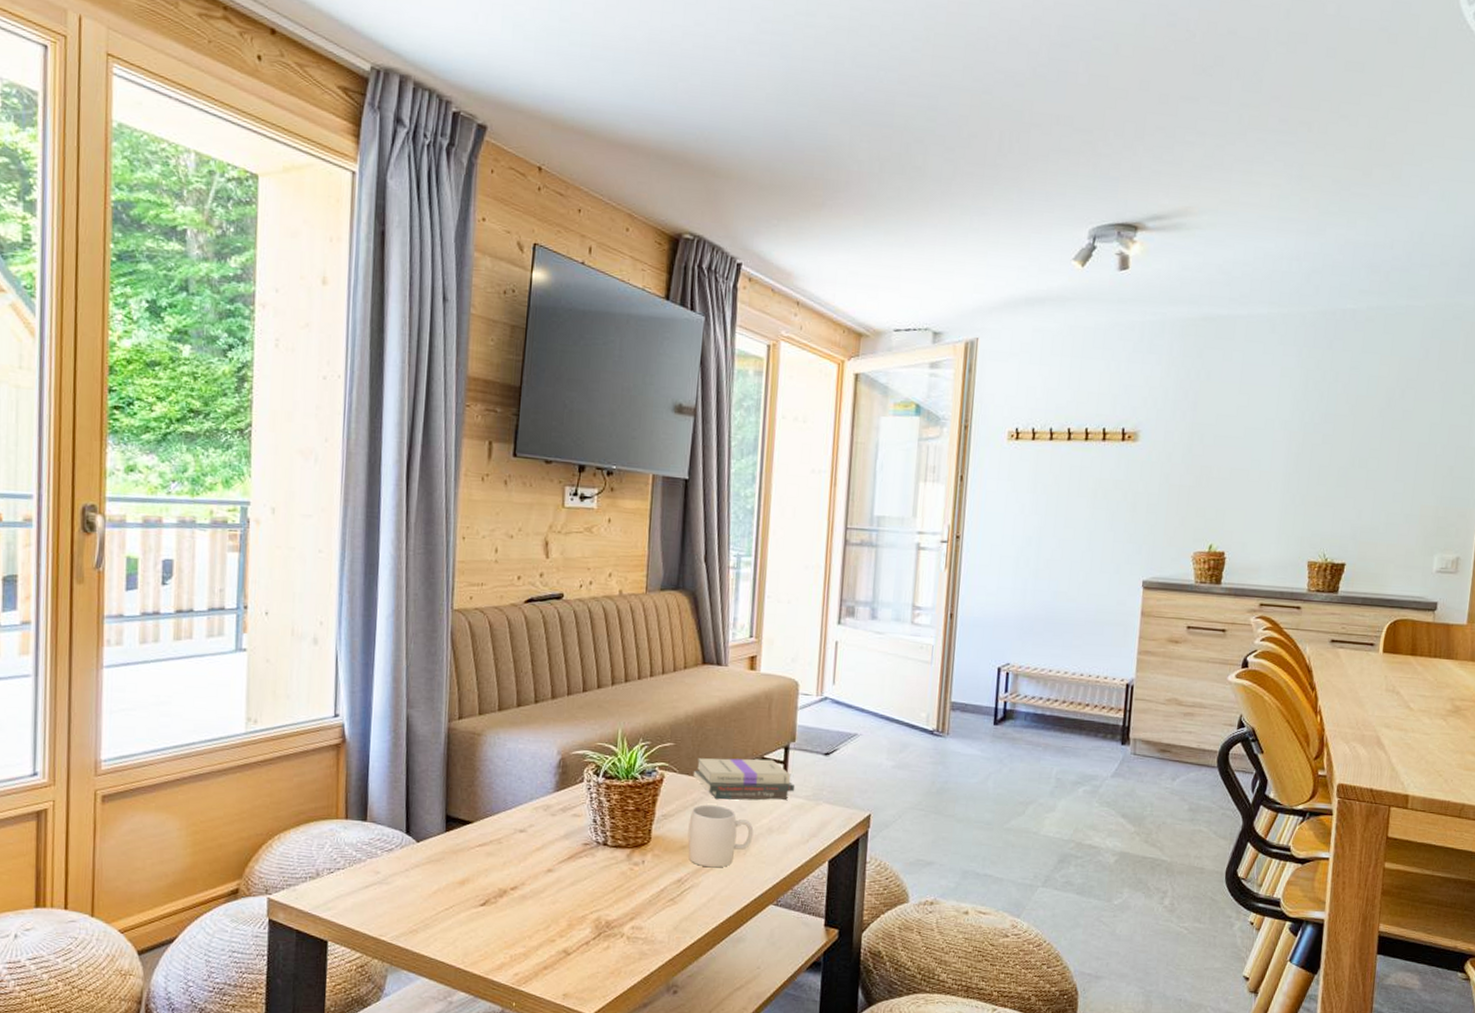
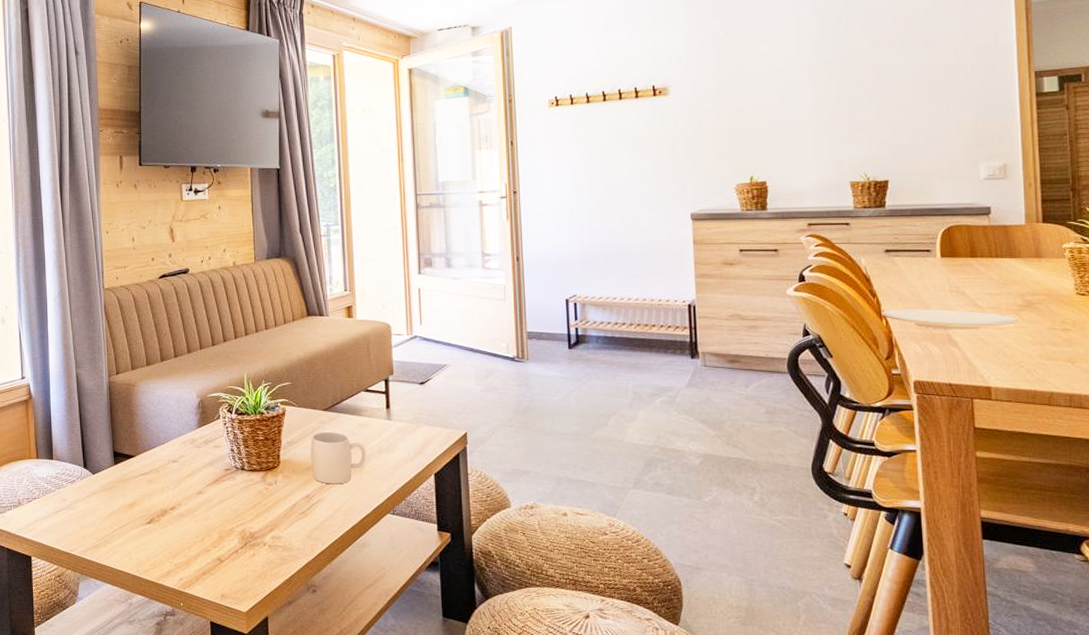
books: present [693,758,795,801] -> none [309,391,398,427]
plate: none [1317,705,1445,733] -> present [881,308,1019,330]

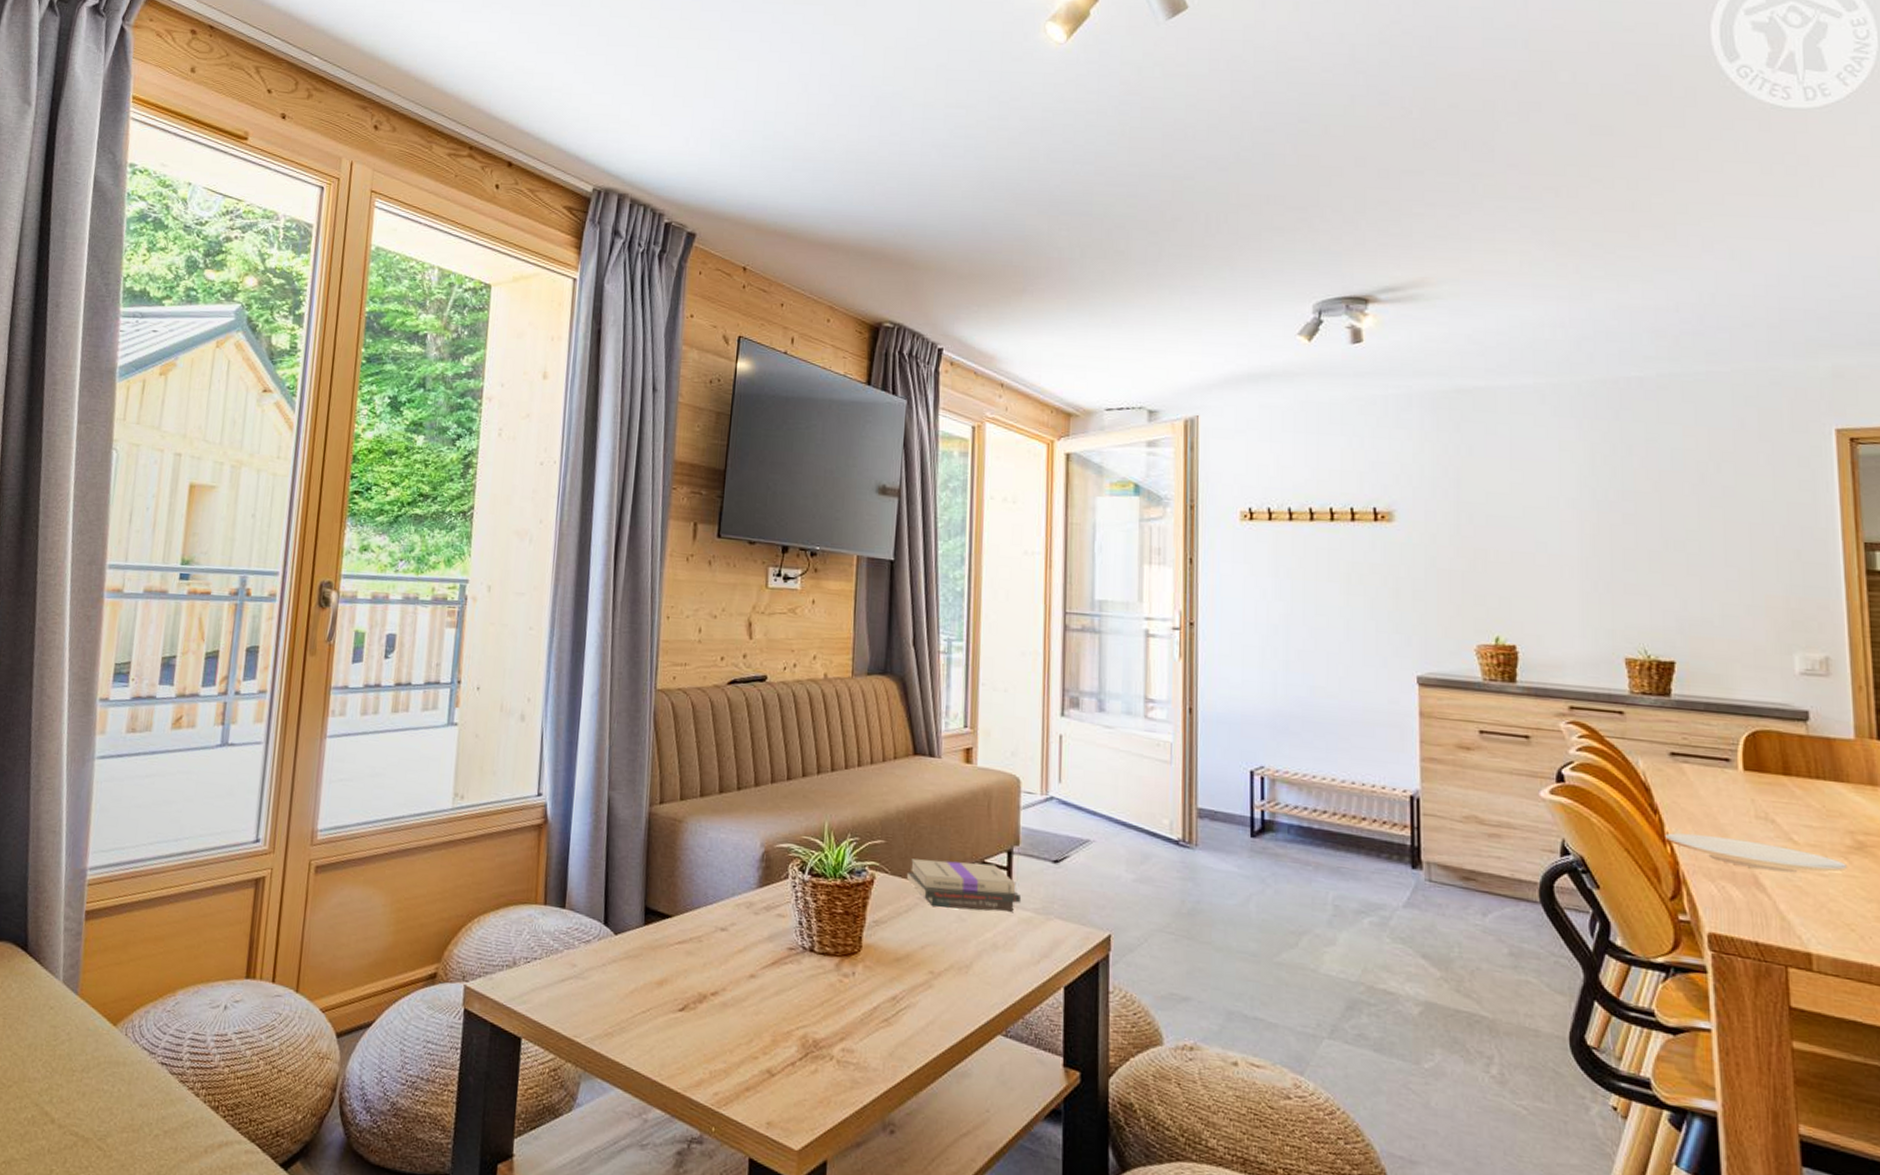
books: none [309,391,398,427] -> present [906,858,1022,913]
mug: present [310,432,366,484] -> none [902,911,976,987]

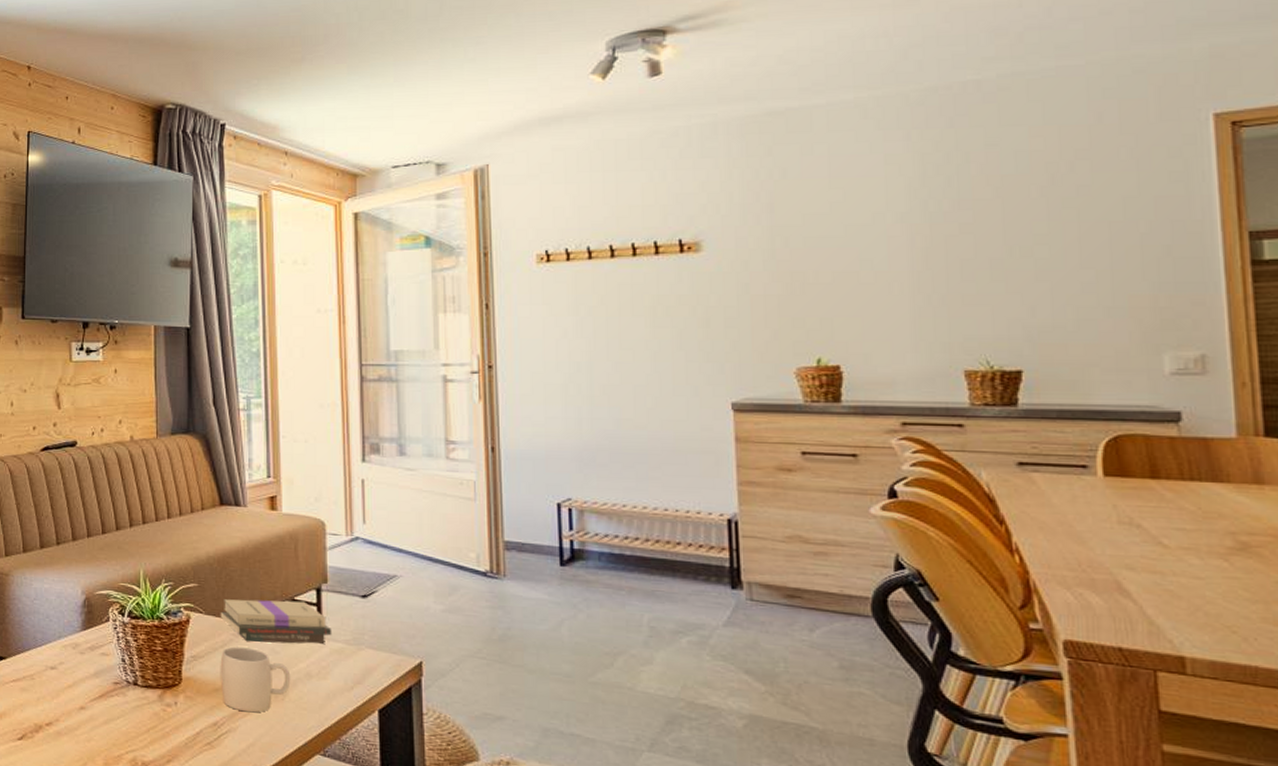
mug: none [902,911,976,987] -> present [220,646,291,713]
plate: present [1665,833,1848,873] -> none [1013,542,1229,577]

